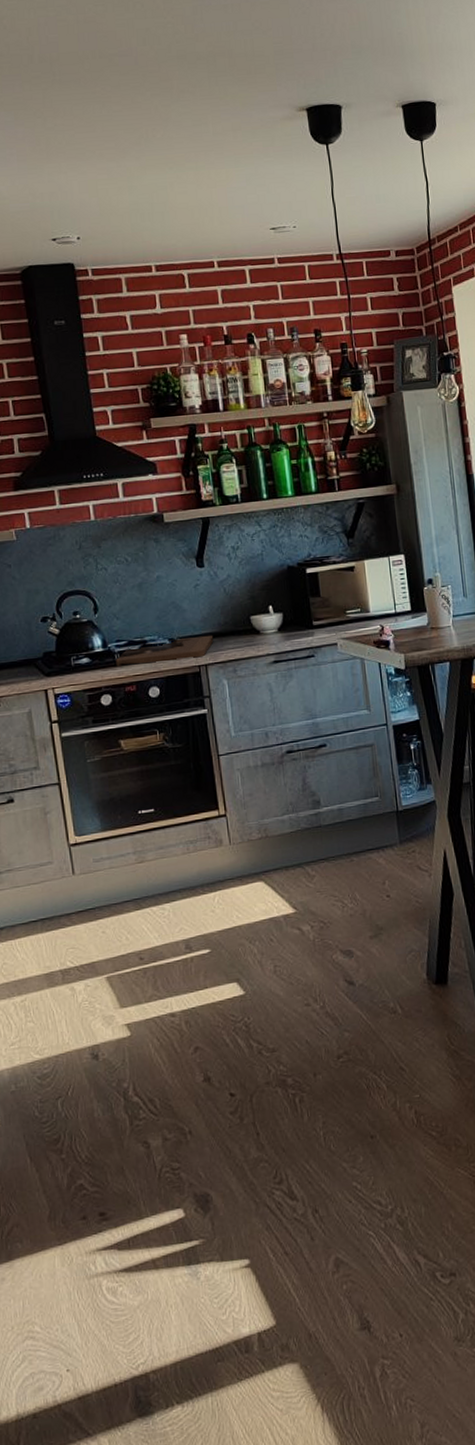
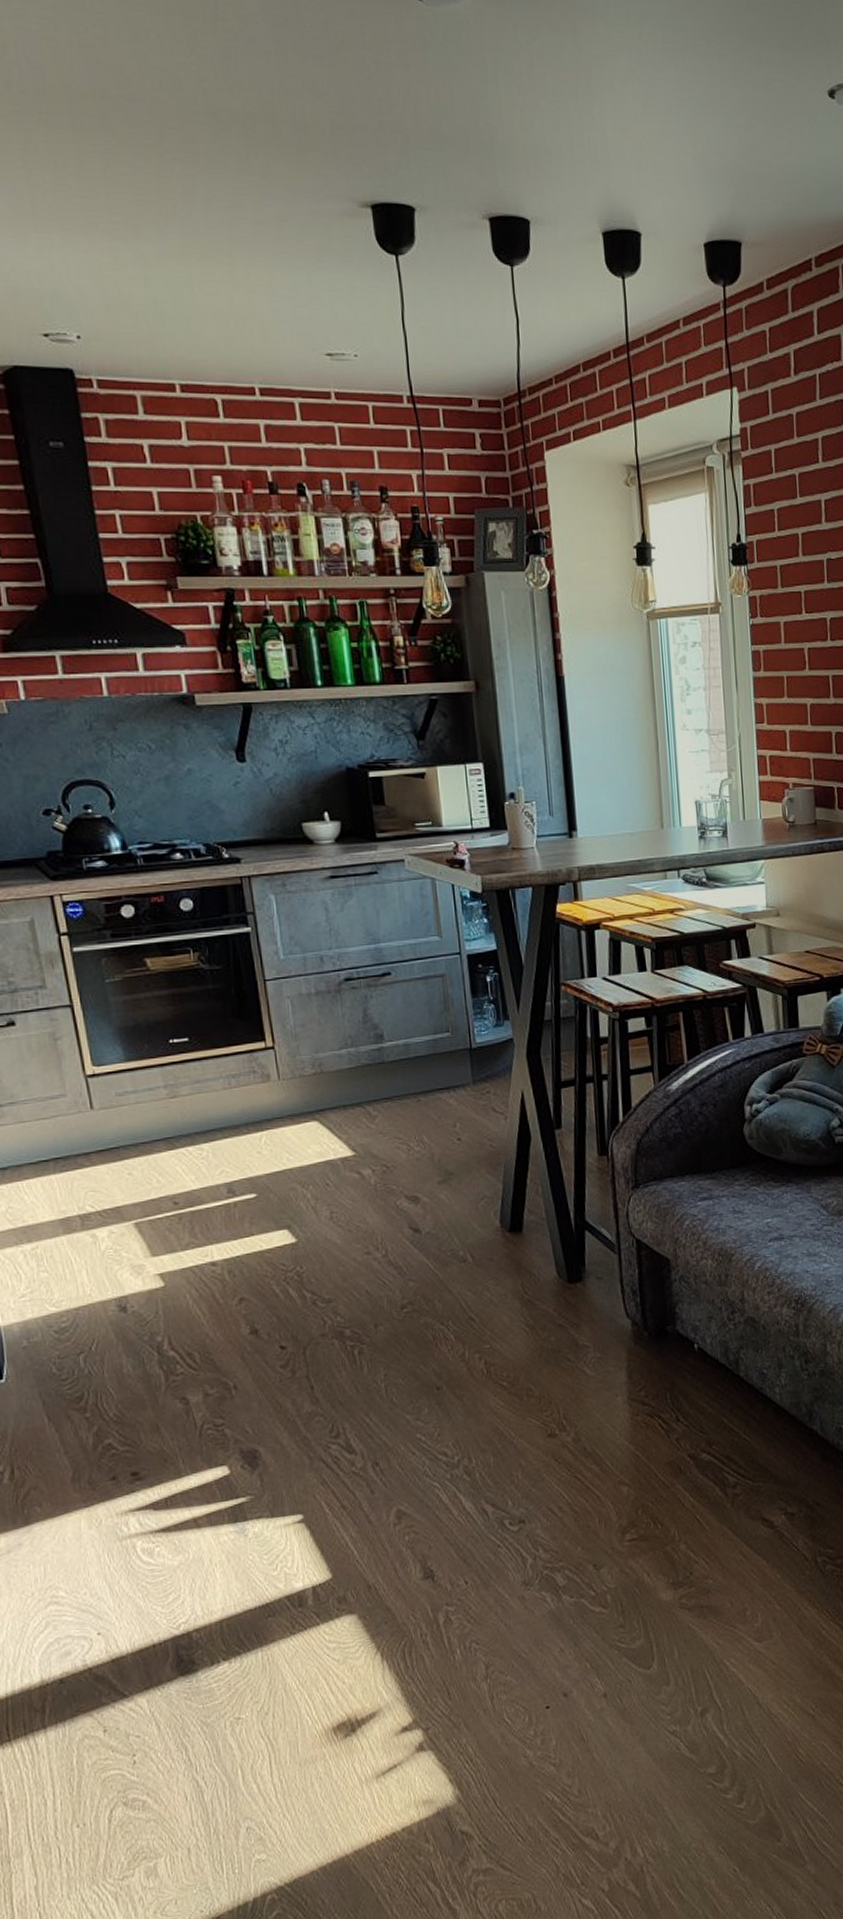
cutting board: present [116,635,214,666] -> none [138,842,258,873]

